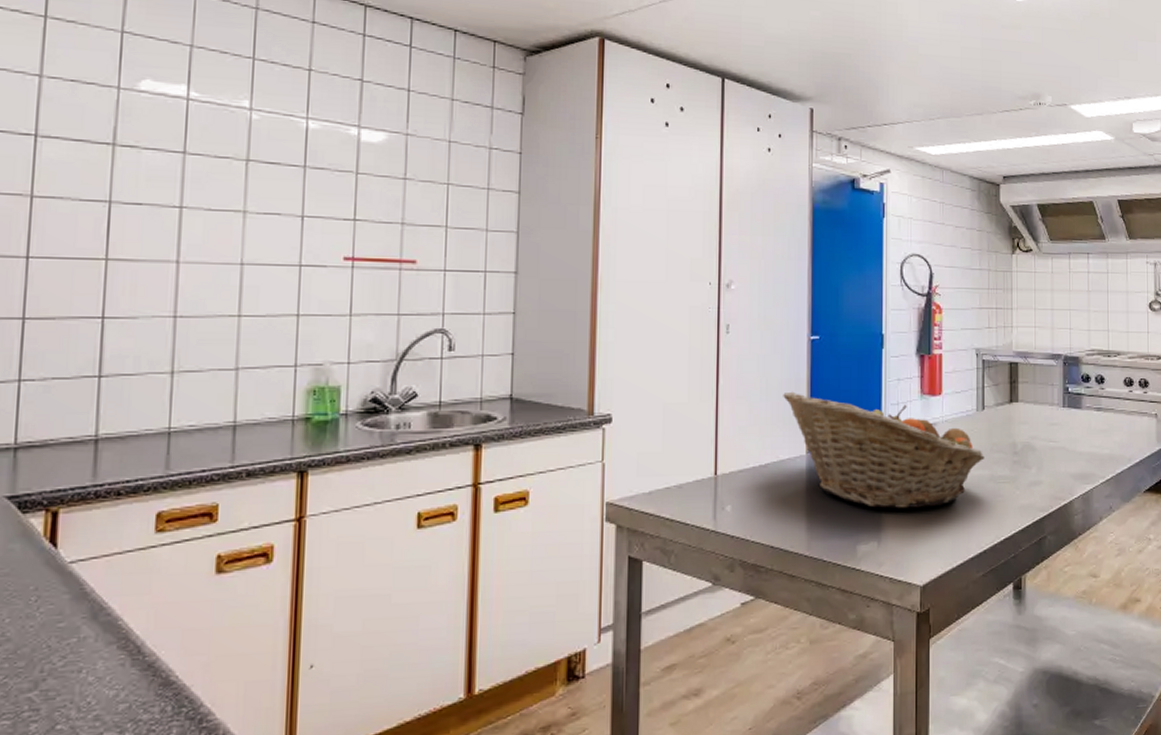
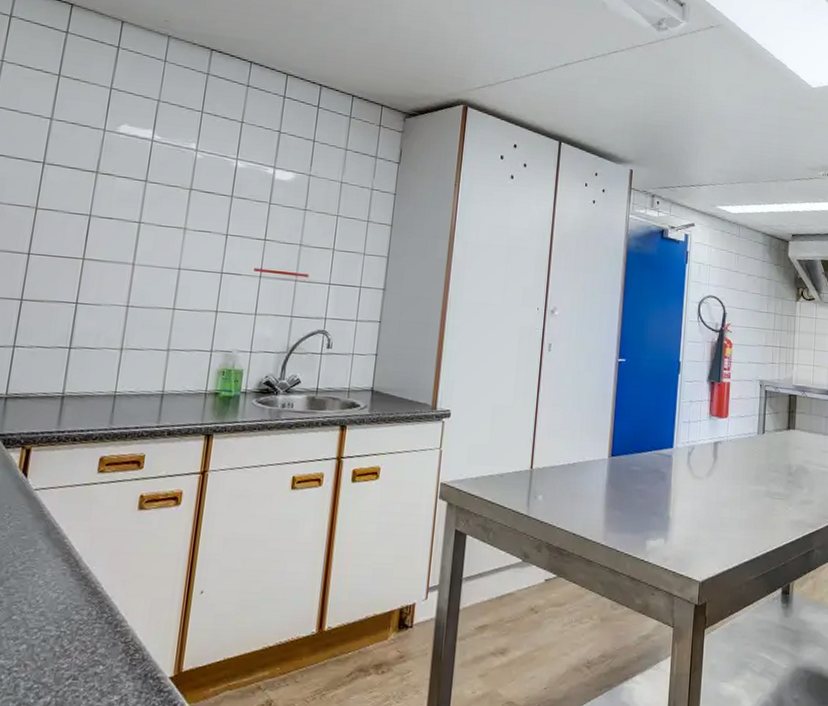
fruit basket: present [783,391,985,509] -> none [592,404,762,514]

